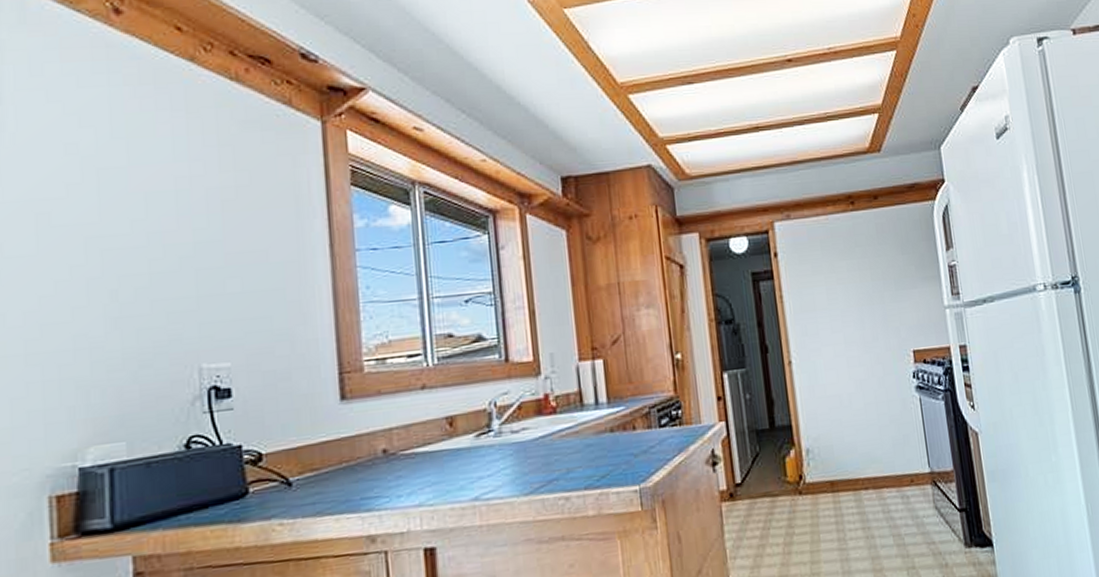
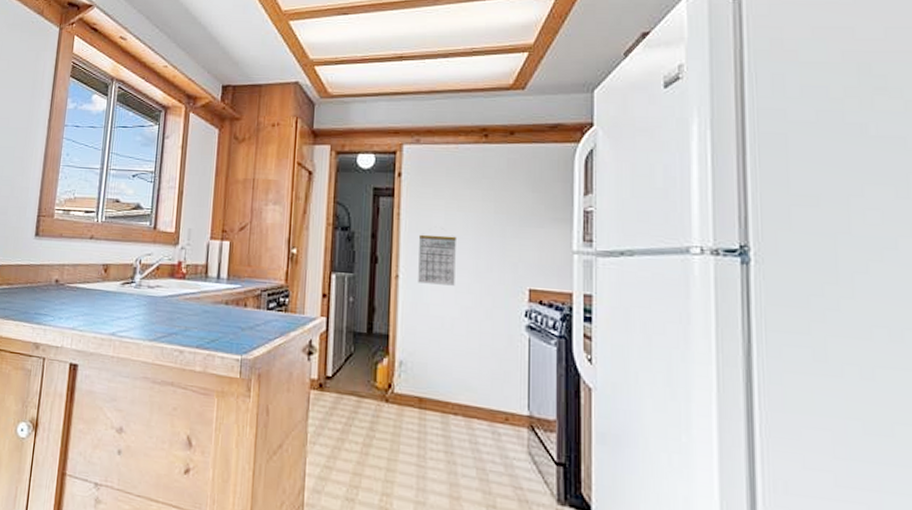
calendar: none [805,310,846,365] -> present [418,234,458,286]

